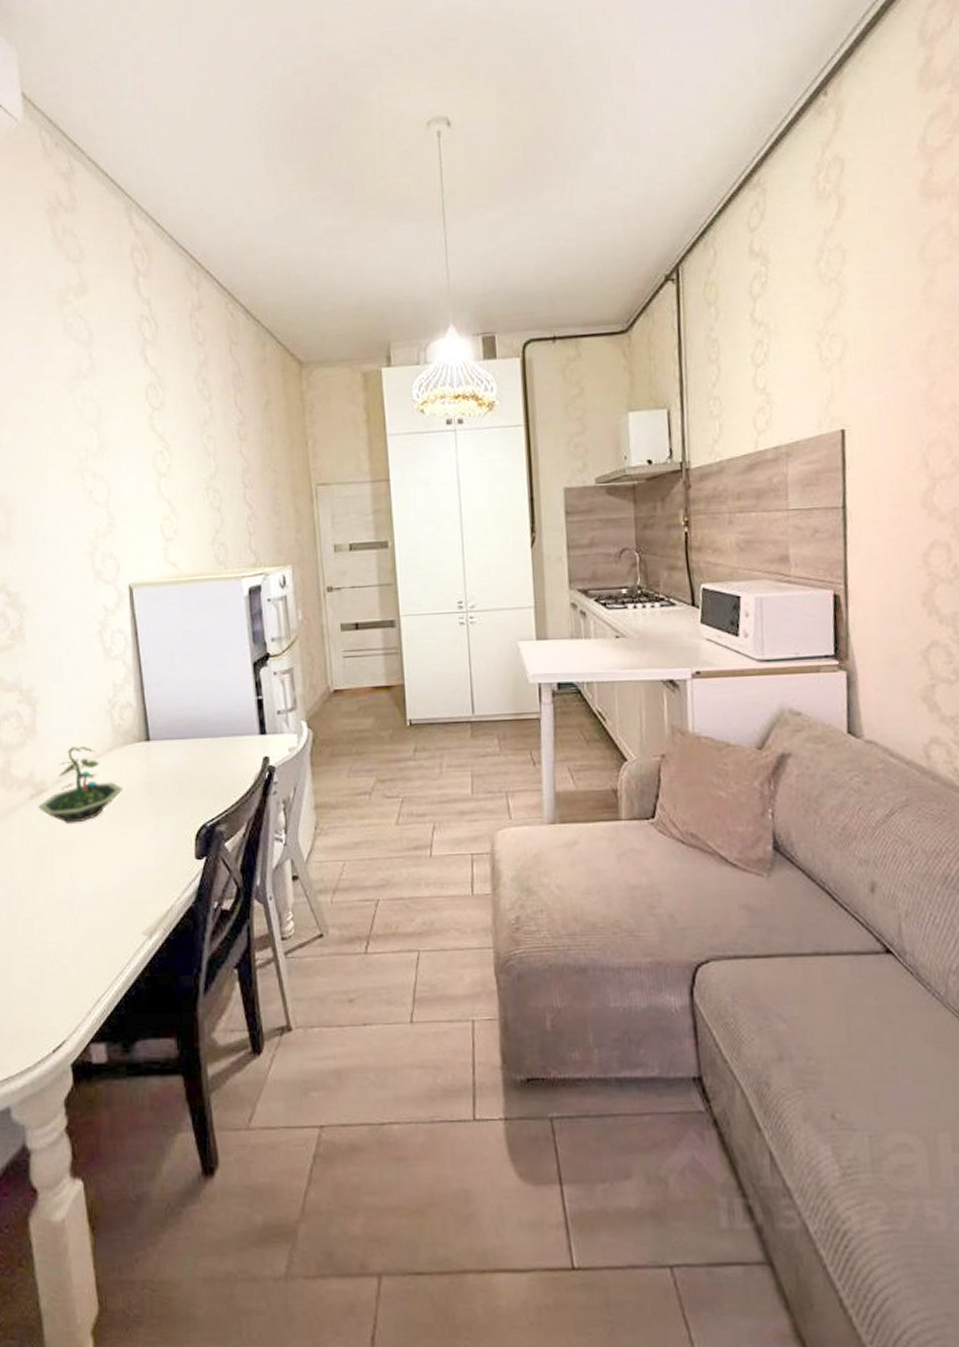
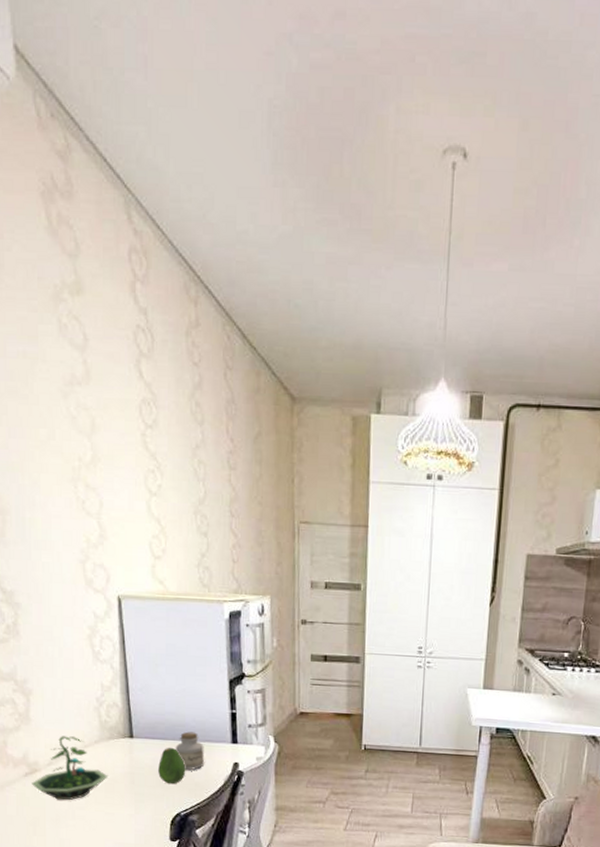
fruit: none [179,746,210,791] -> present [158,747,186,785]
jar: none [197,726,230,772] -> present [175,731,204,771]

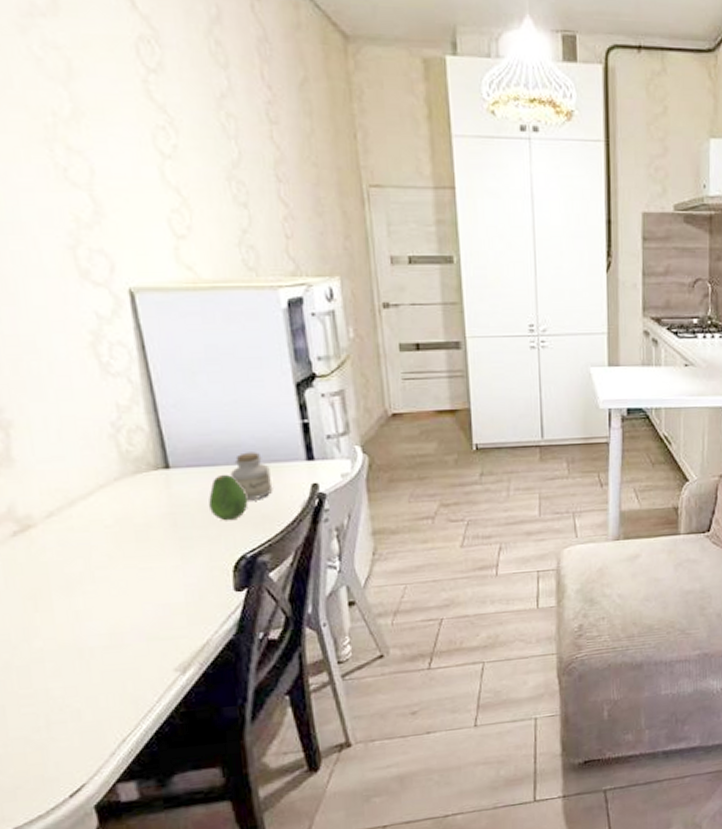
terrarium: present [32,736,108,801] -> none [24,476,139,561]

